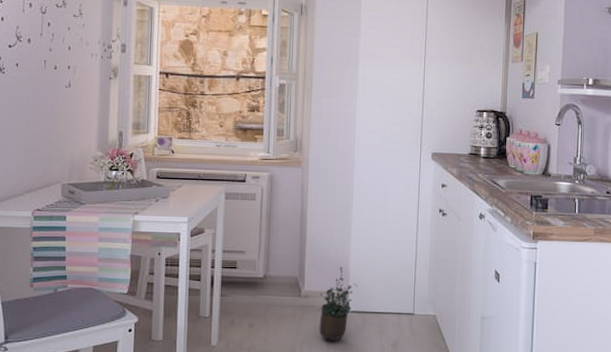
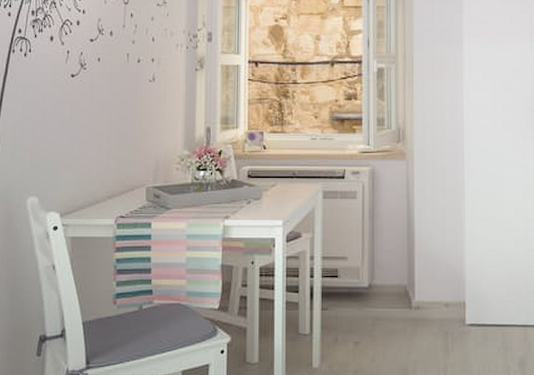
potted plant: present [317,266,358,342] -> none [431,272,475,361]

